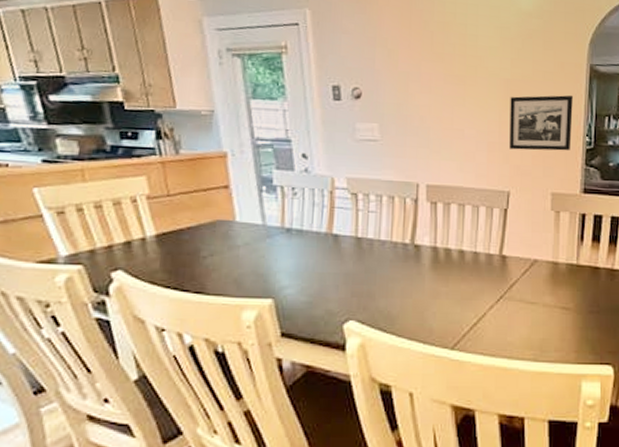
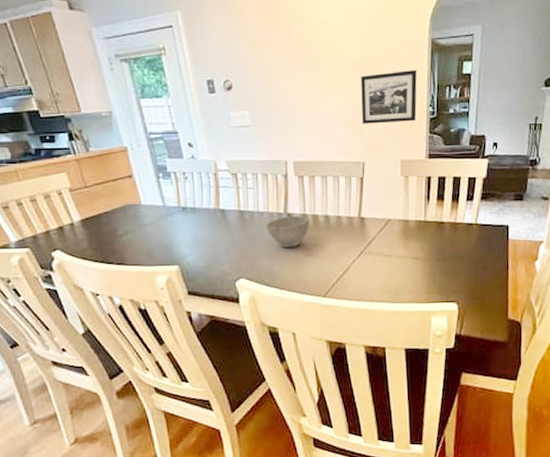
bowl: none [387,248,439,286] -> present [265,216,309,248]

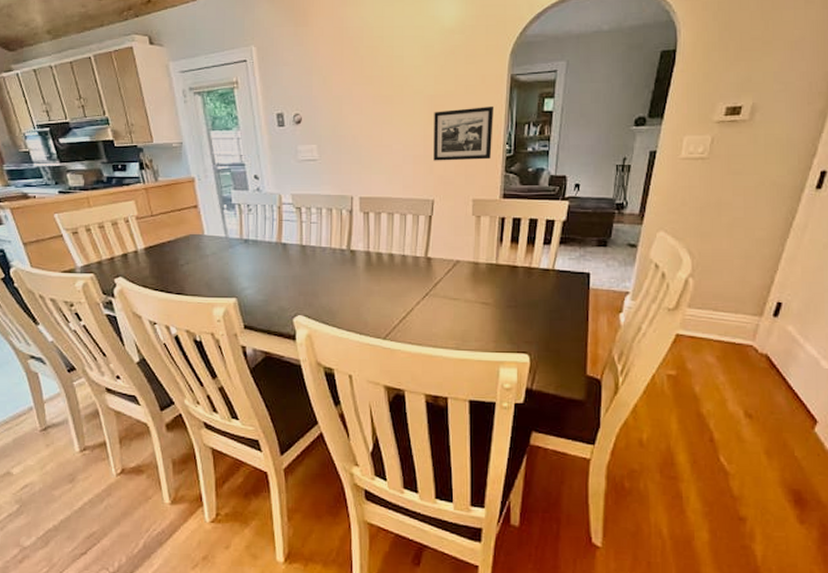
bowl: present [265,216,309,248] -> none [327,253,372,285]

